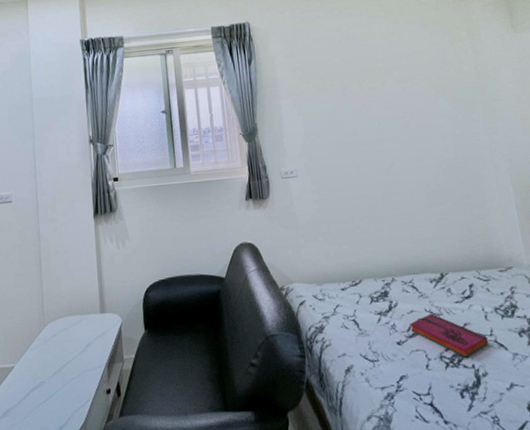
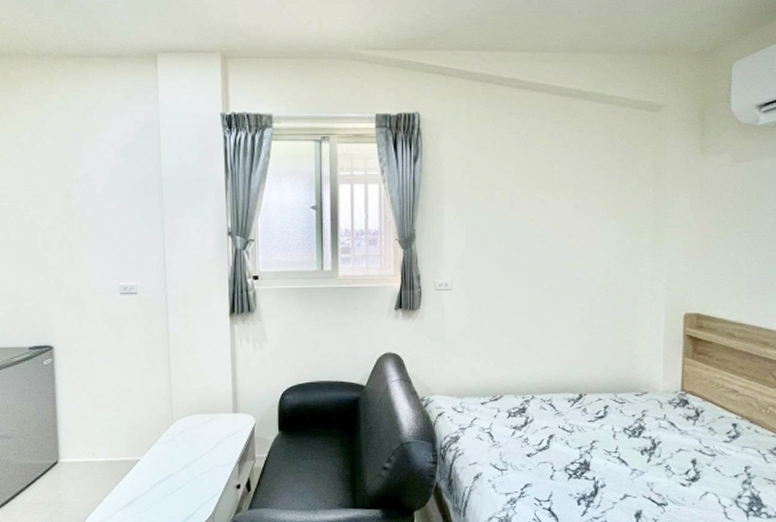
hardback book: present [410,313,488,358] -> none [542,430,611,471]

